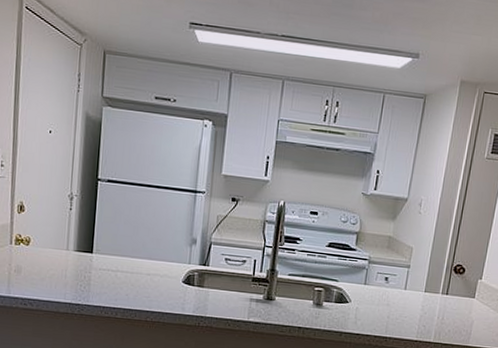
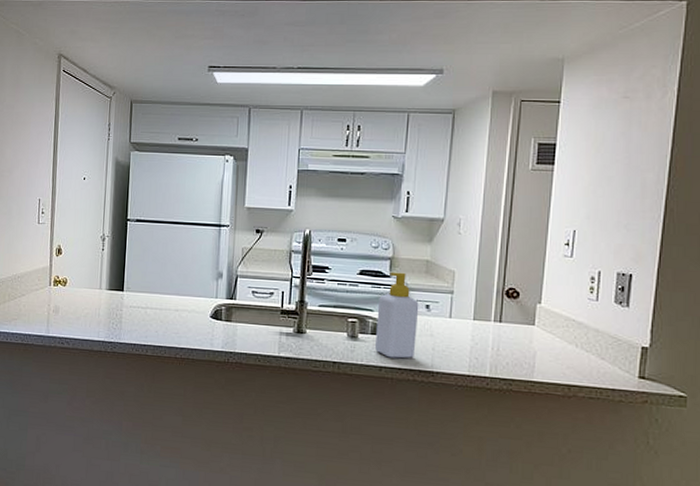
soap bottle: none [336,245,380,325] -> present [374,271,419,359]

